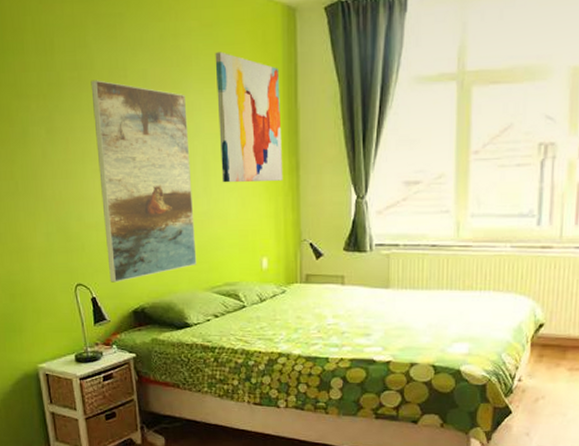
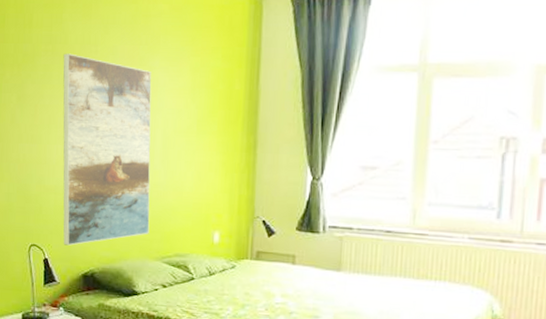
wall art: present [215,51,283,183] -> none [180,33,243,158]

